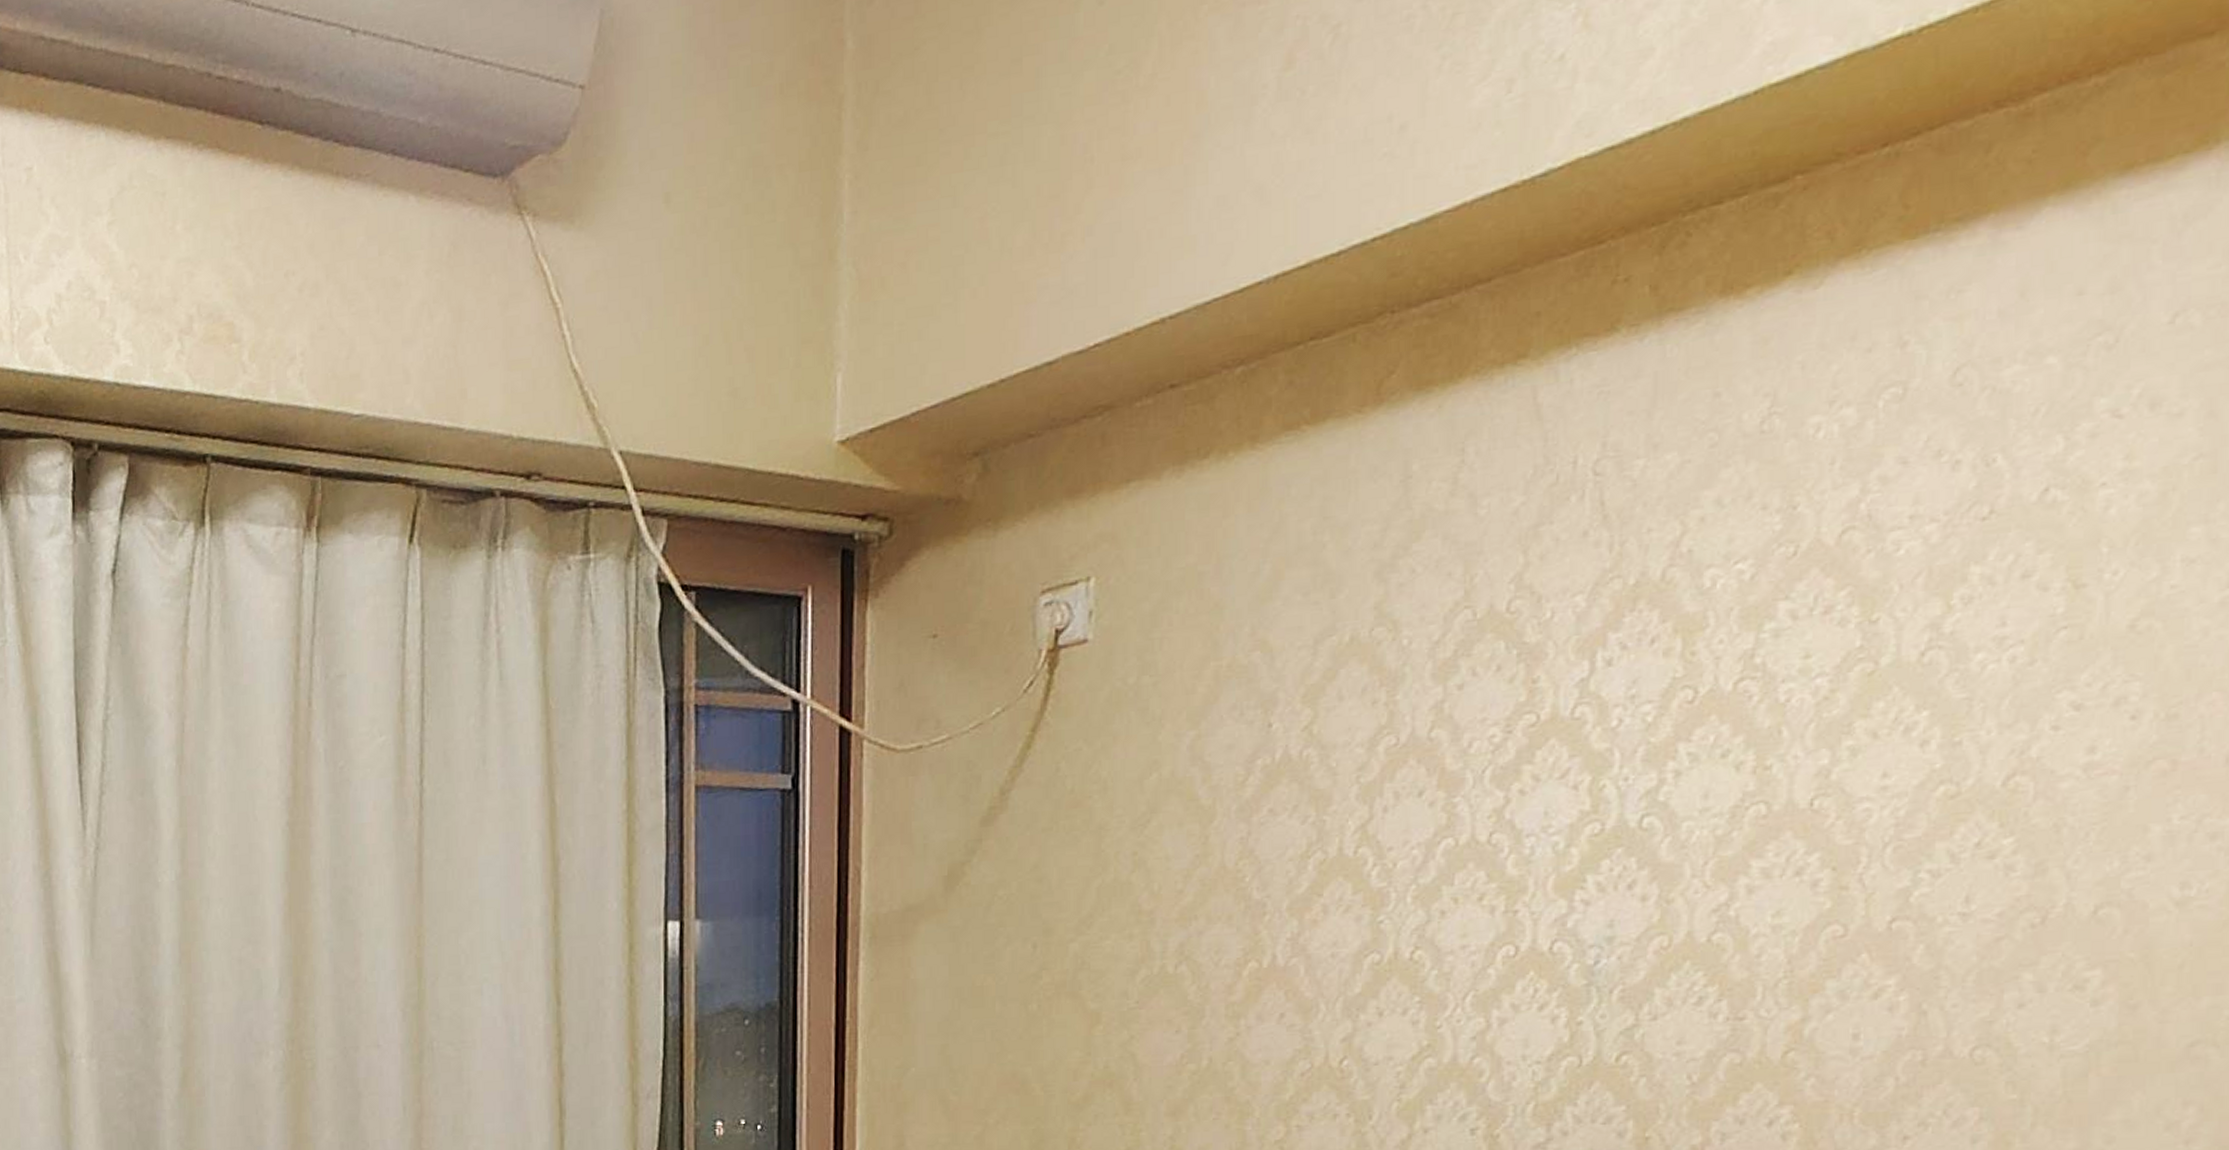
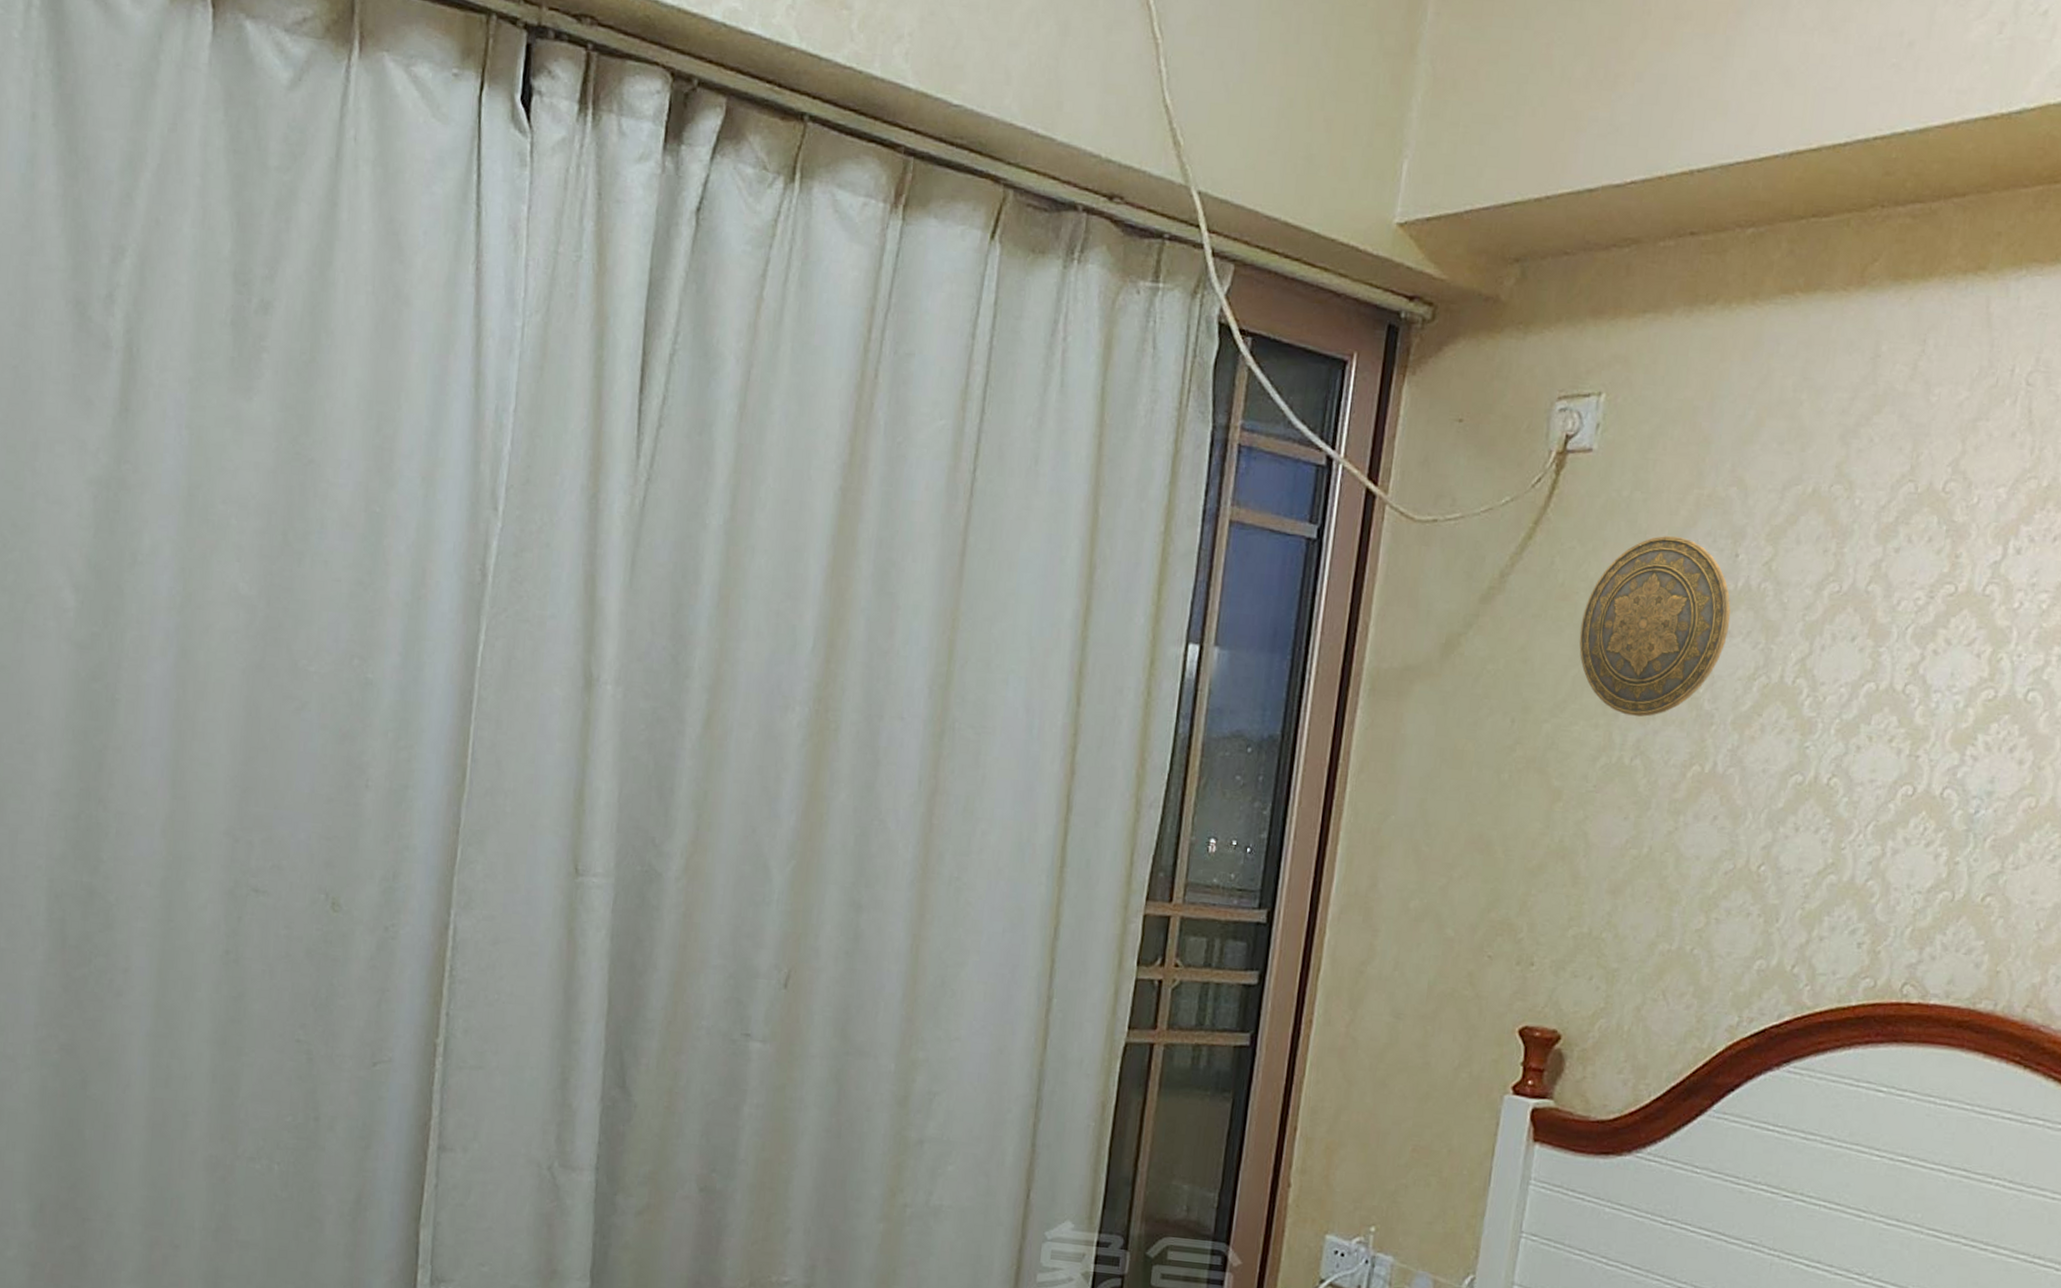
decorative plate: none [1098,716,1272,920] -> present [1579,535,1731,717]

